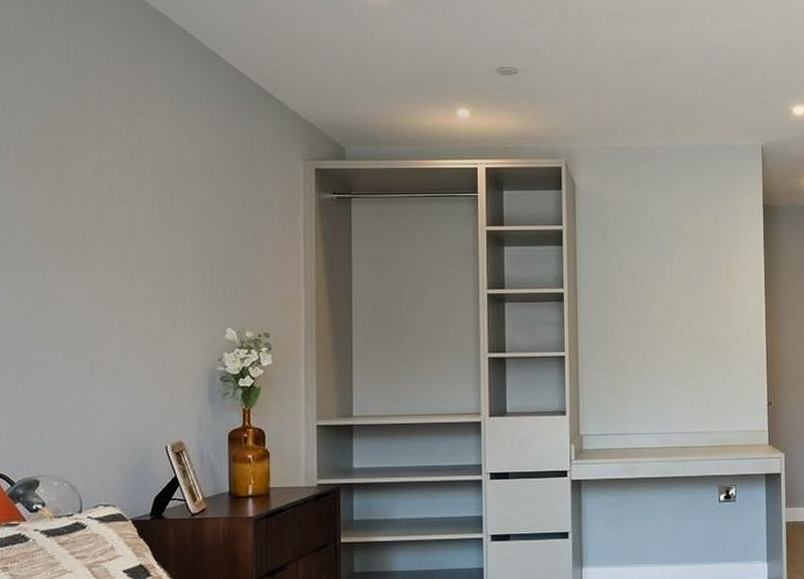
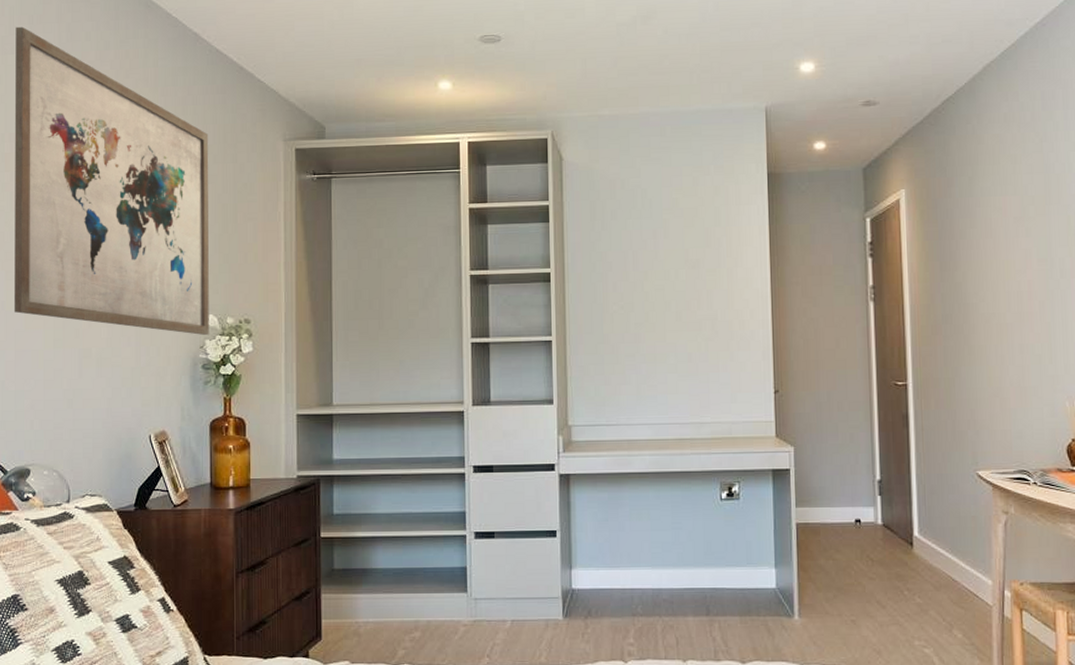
wall art: none [20,35,228,348] -> present [13,26,209,335]

